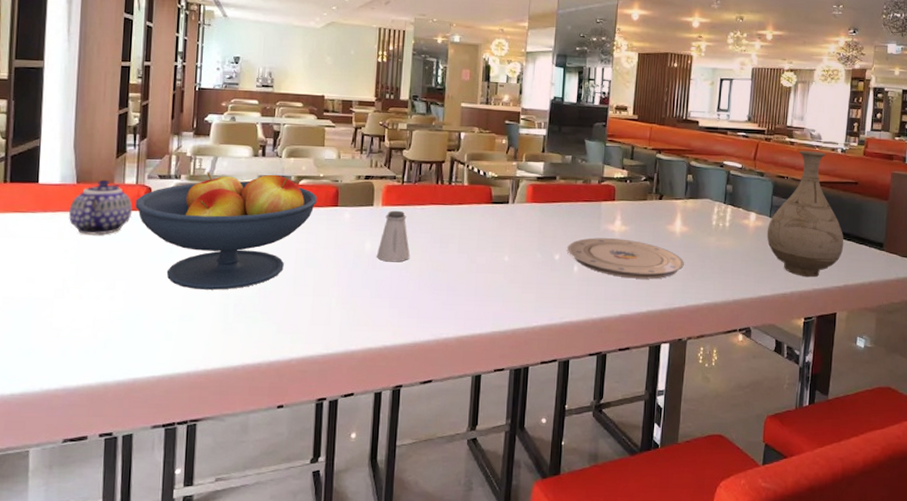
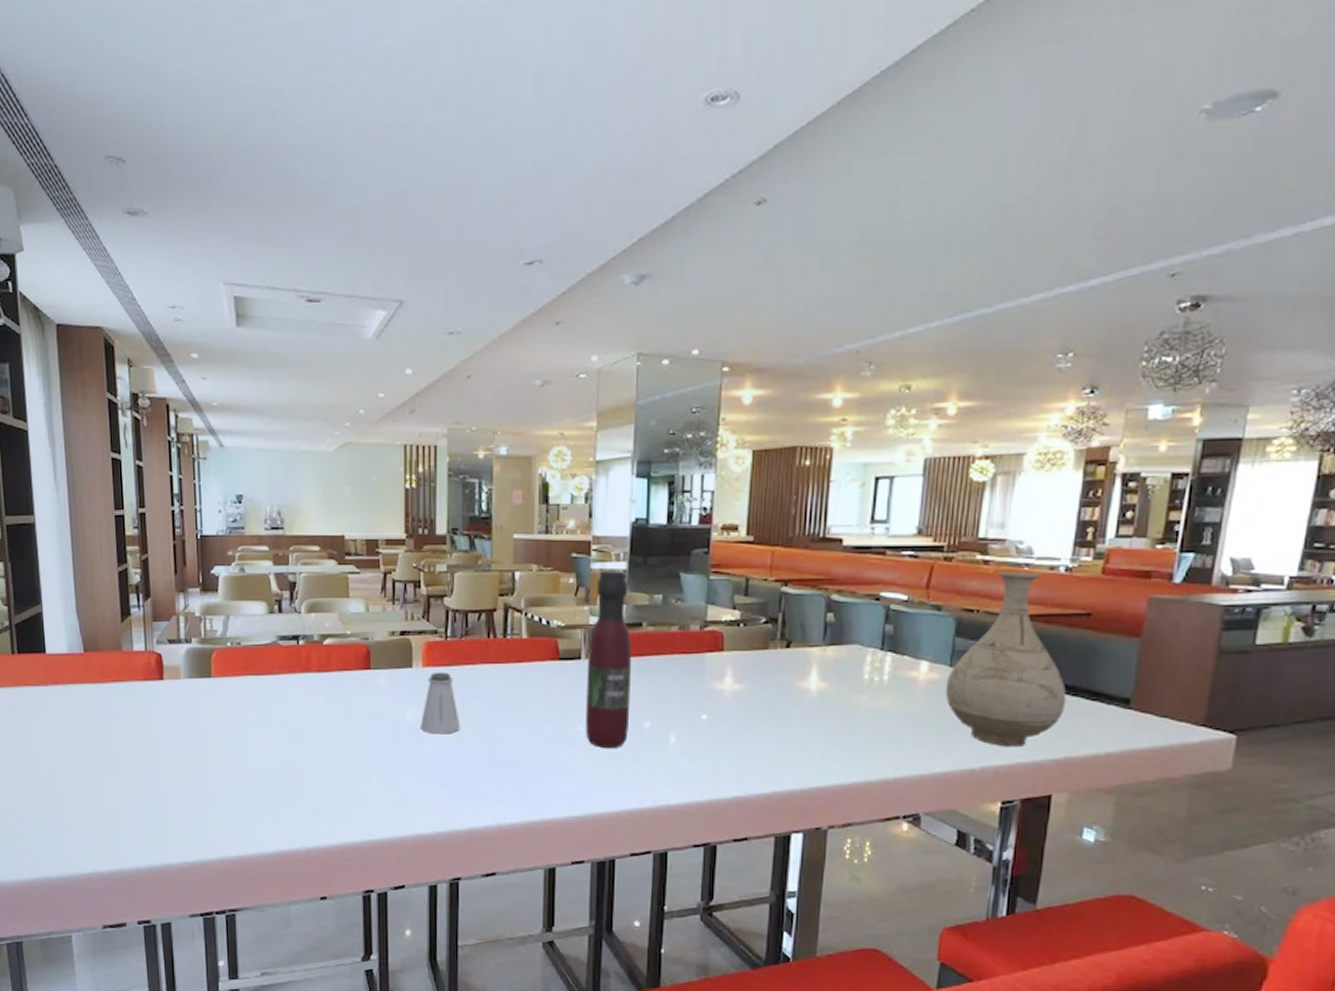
teapot: present [69,179,133,235] -> none [80,646,145,709]
fruit bowl: present [135,173,317,290] -> none [147,633,345,768]
wine bottle: none [510,135,548,275] -> present [586,570,631,748]
plate: present [566,238,684,279] -> none [659,700,823,752]

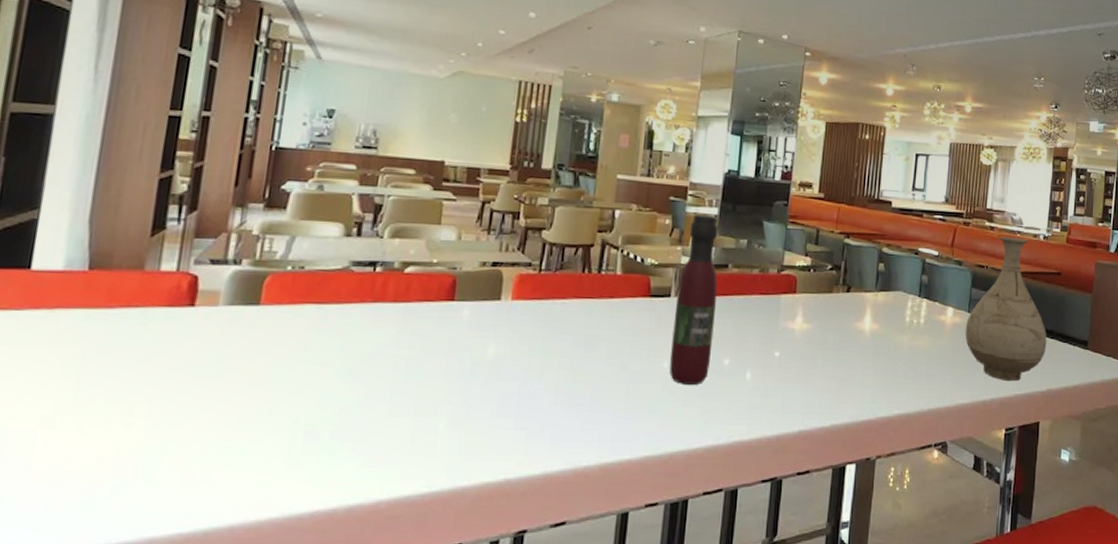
saltshaker: present [420,672,461,734] -> none [501,305,546,371]

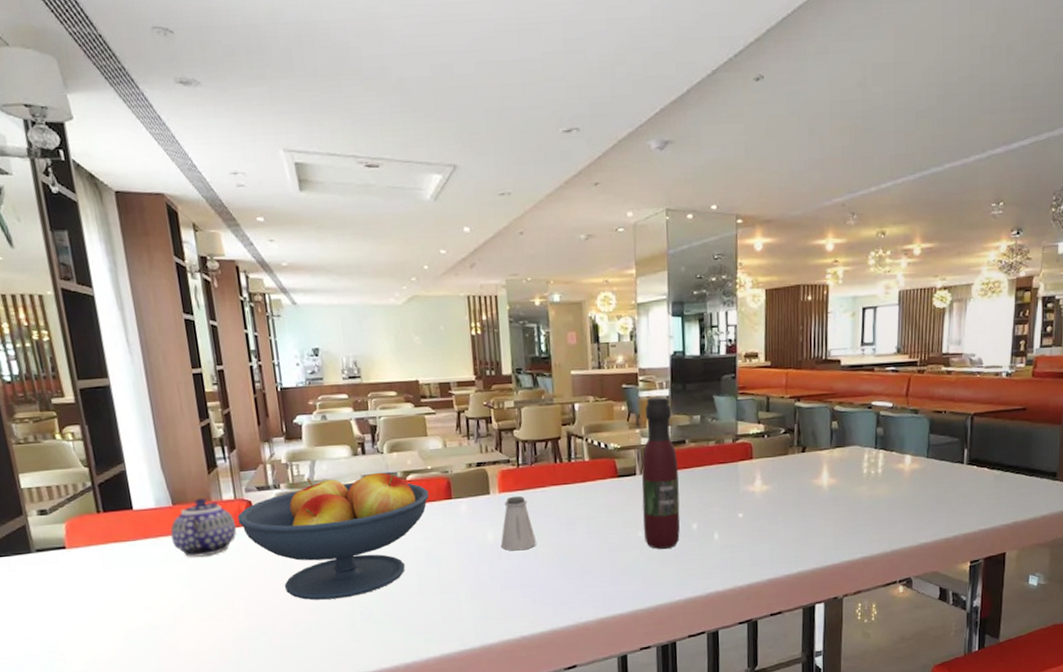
teapot: none [72,264,169,340] -> present [170,498,237,557]
fruit bowl: none [172,257,427,412] -> present [237,472,429,600]
saltshaker: none [501,305,546,371] -> present [500,496,537,551]
vase: present [965,236,1047,382] -> none [924,378,1012,519]

